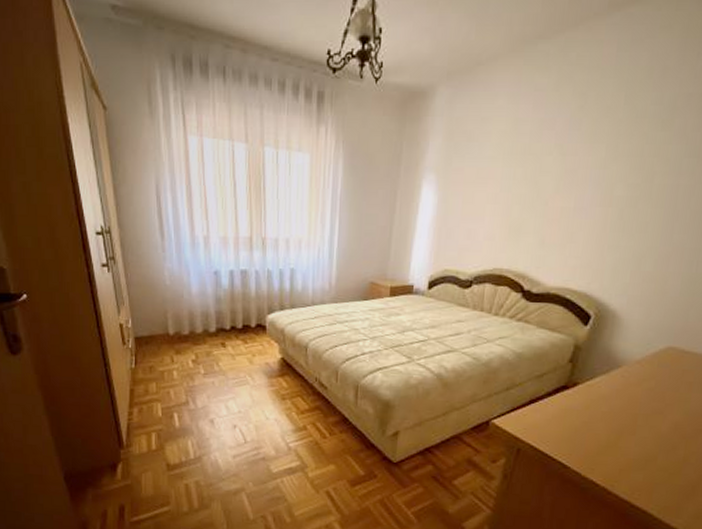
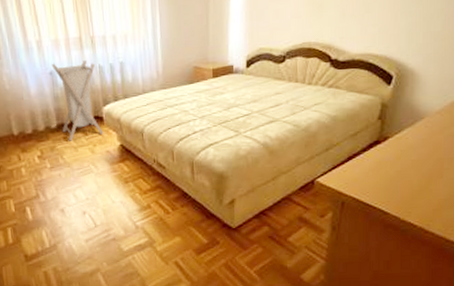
laundry hamper: none [218,262,265,348] -> present [52,59,104,141]

